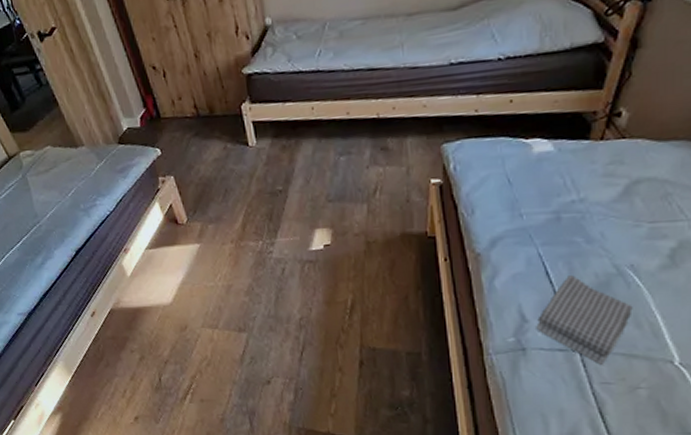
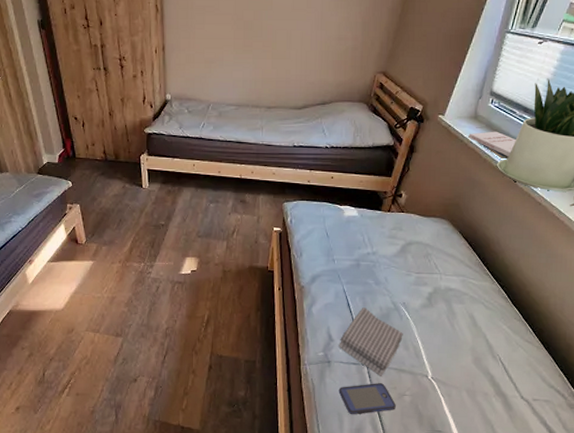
mobile phone: none [540,373,626,414] -> present [338,383,396,414]

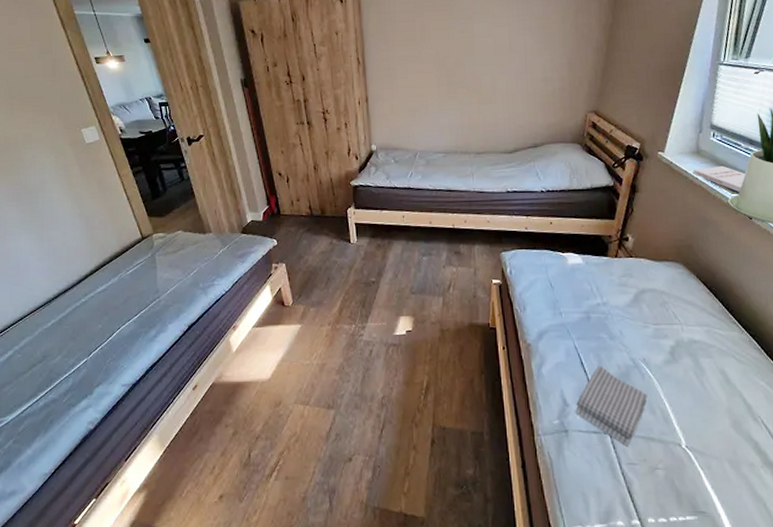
mobile phone: present [338,383,396,414] -> none [580,455,649,494]

